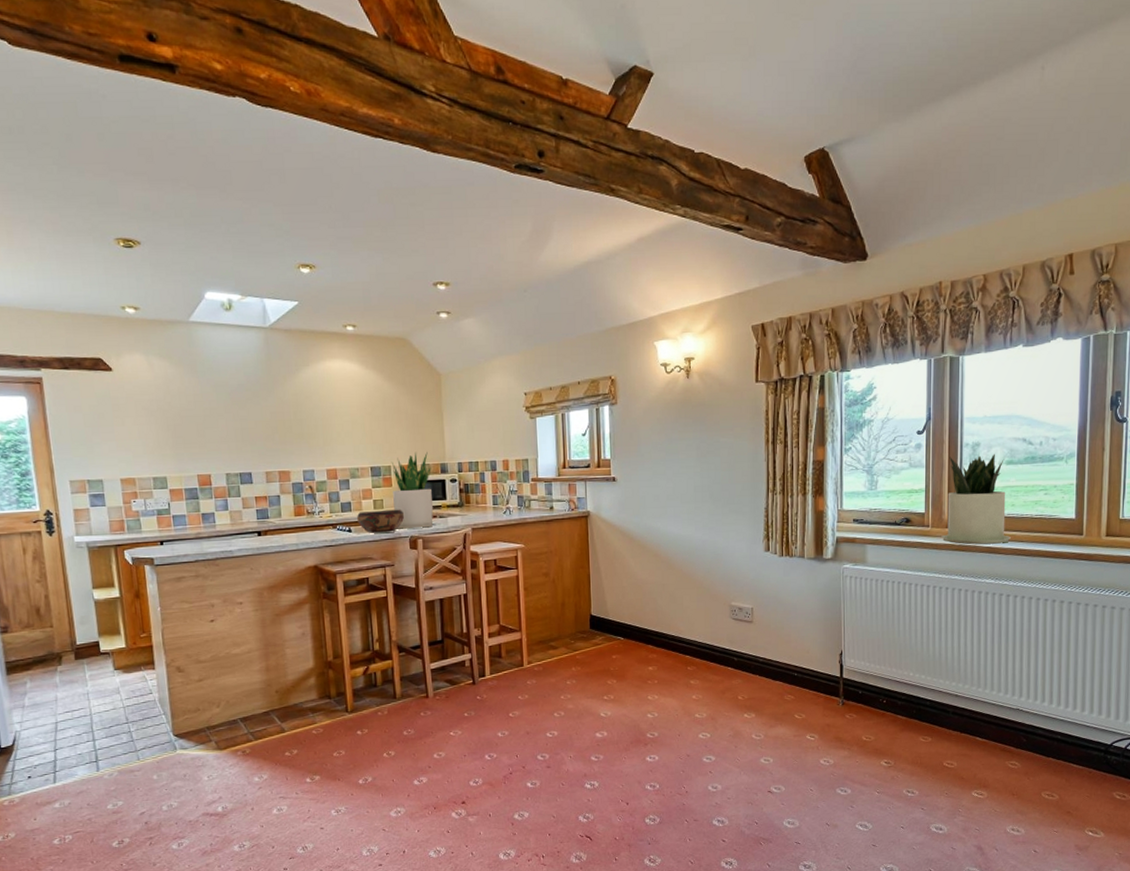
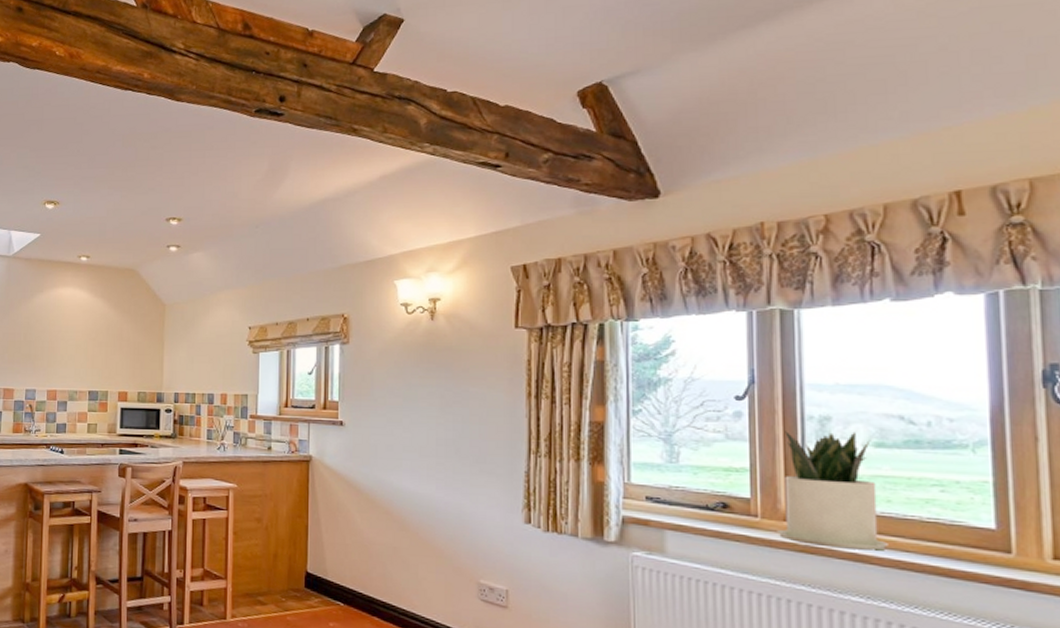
decorative bowl: present [357,509,405,534] -> none [70,434,117,459]
planter: present [391,451,434,529] -> none [107,379,147,457]

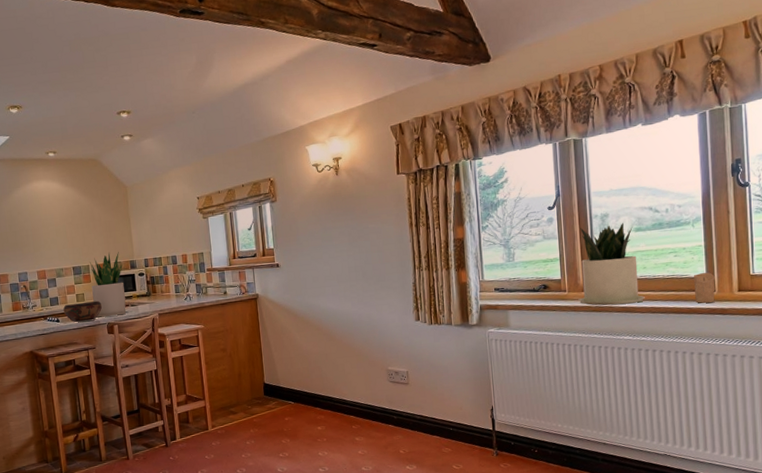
decorative bowl: none [70,434,117,459] -> present [63,300,103,323]
planter: none [107,379,147,457] -> present [89,252,127,318]
candle: none [972,522,1012,570] -> present [693,272,716,304]

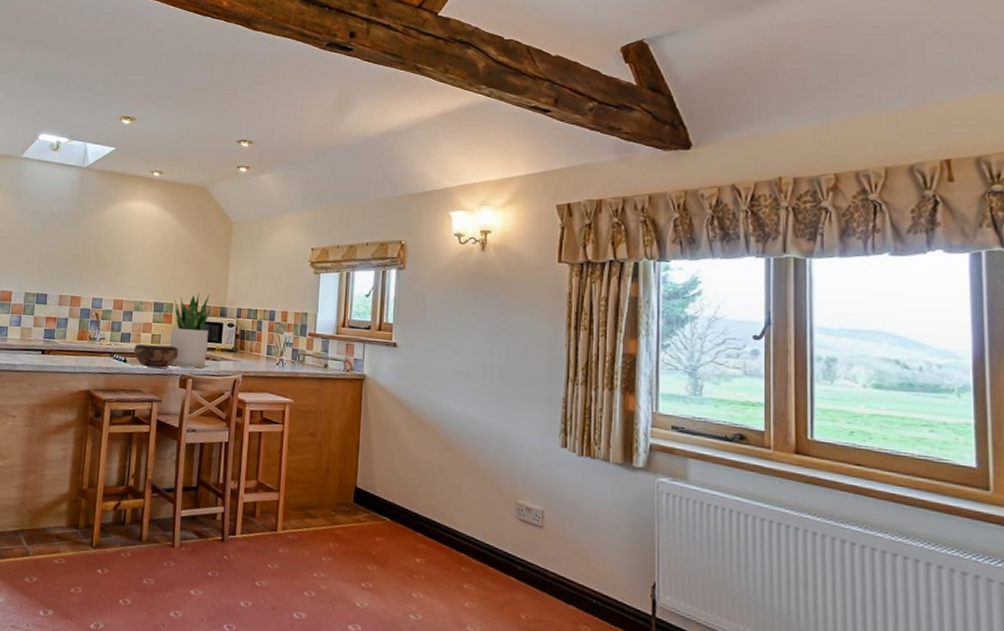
planter: present [578,222,645,306] -> none [787,370,884,484]
candle: present [693,272,716,304] -> none [956,461,990,506]

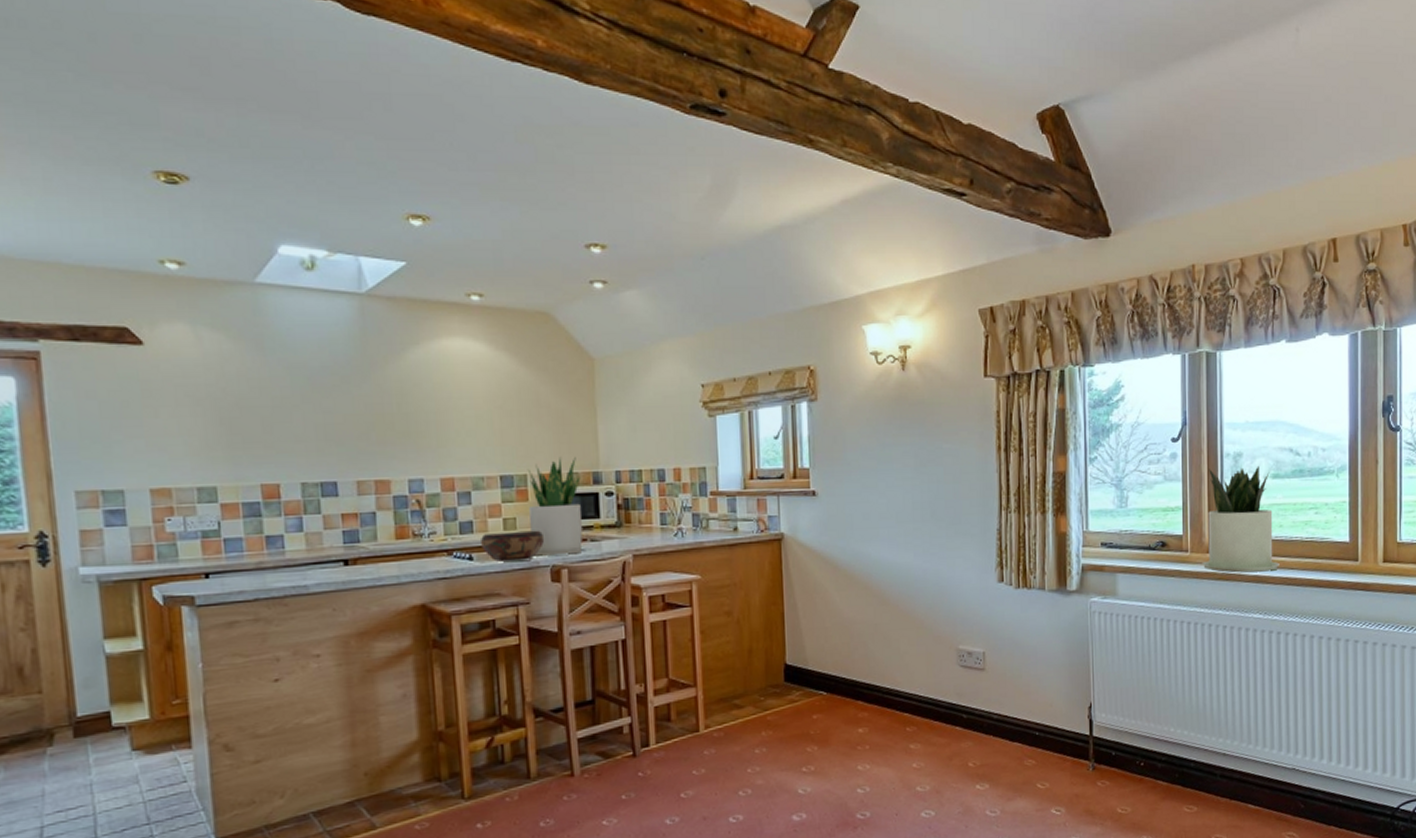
planter: none [787,370,884,484] -> present [1202,465,1280,573]

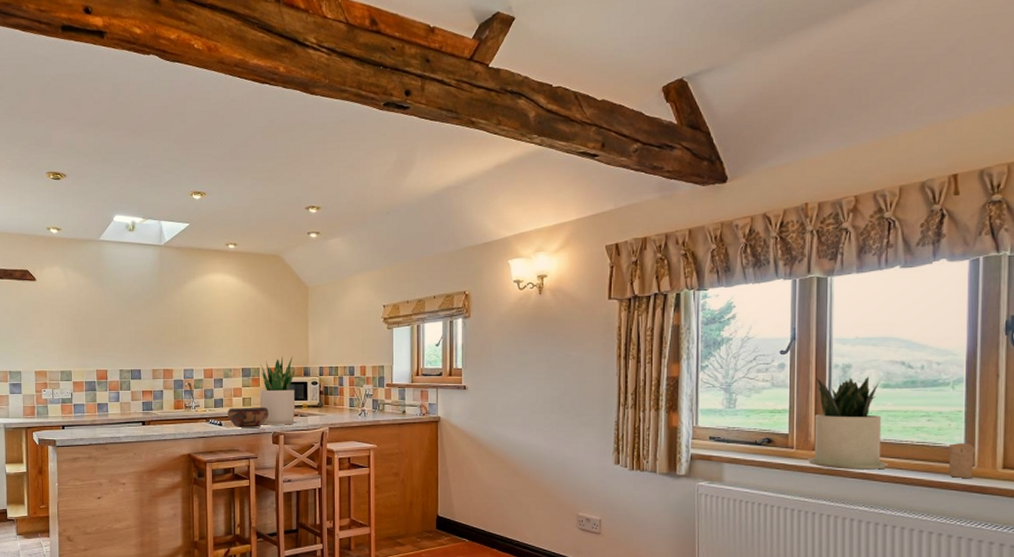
candle: none [1335,536,1359,576] -> present [948,443,975,479]

